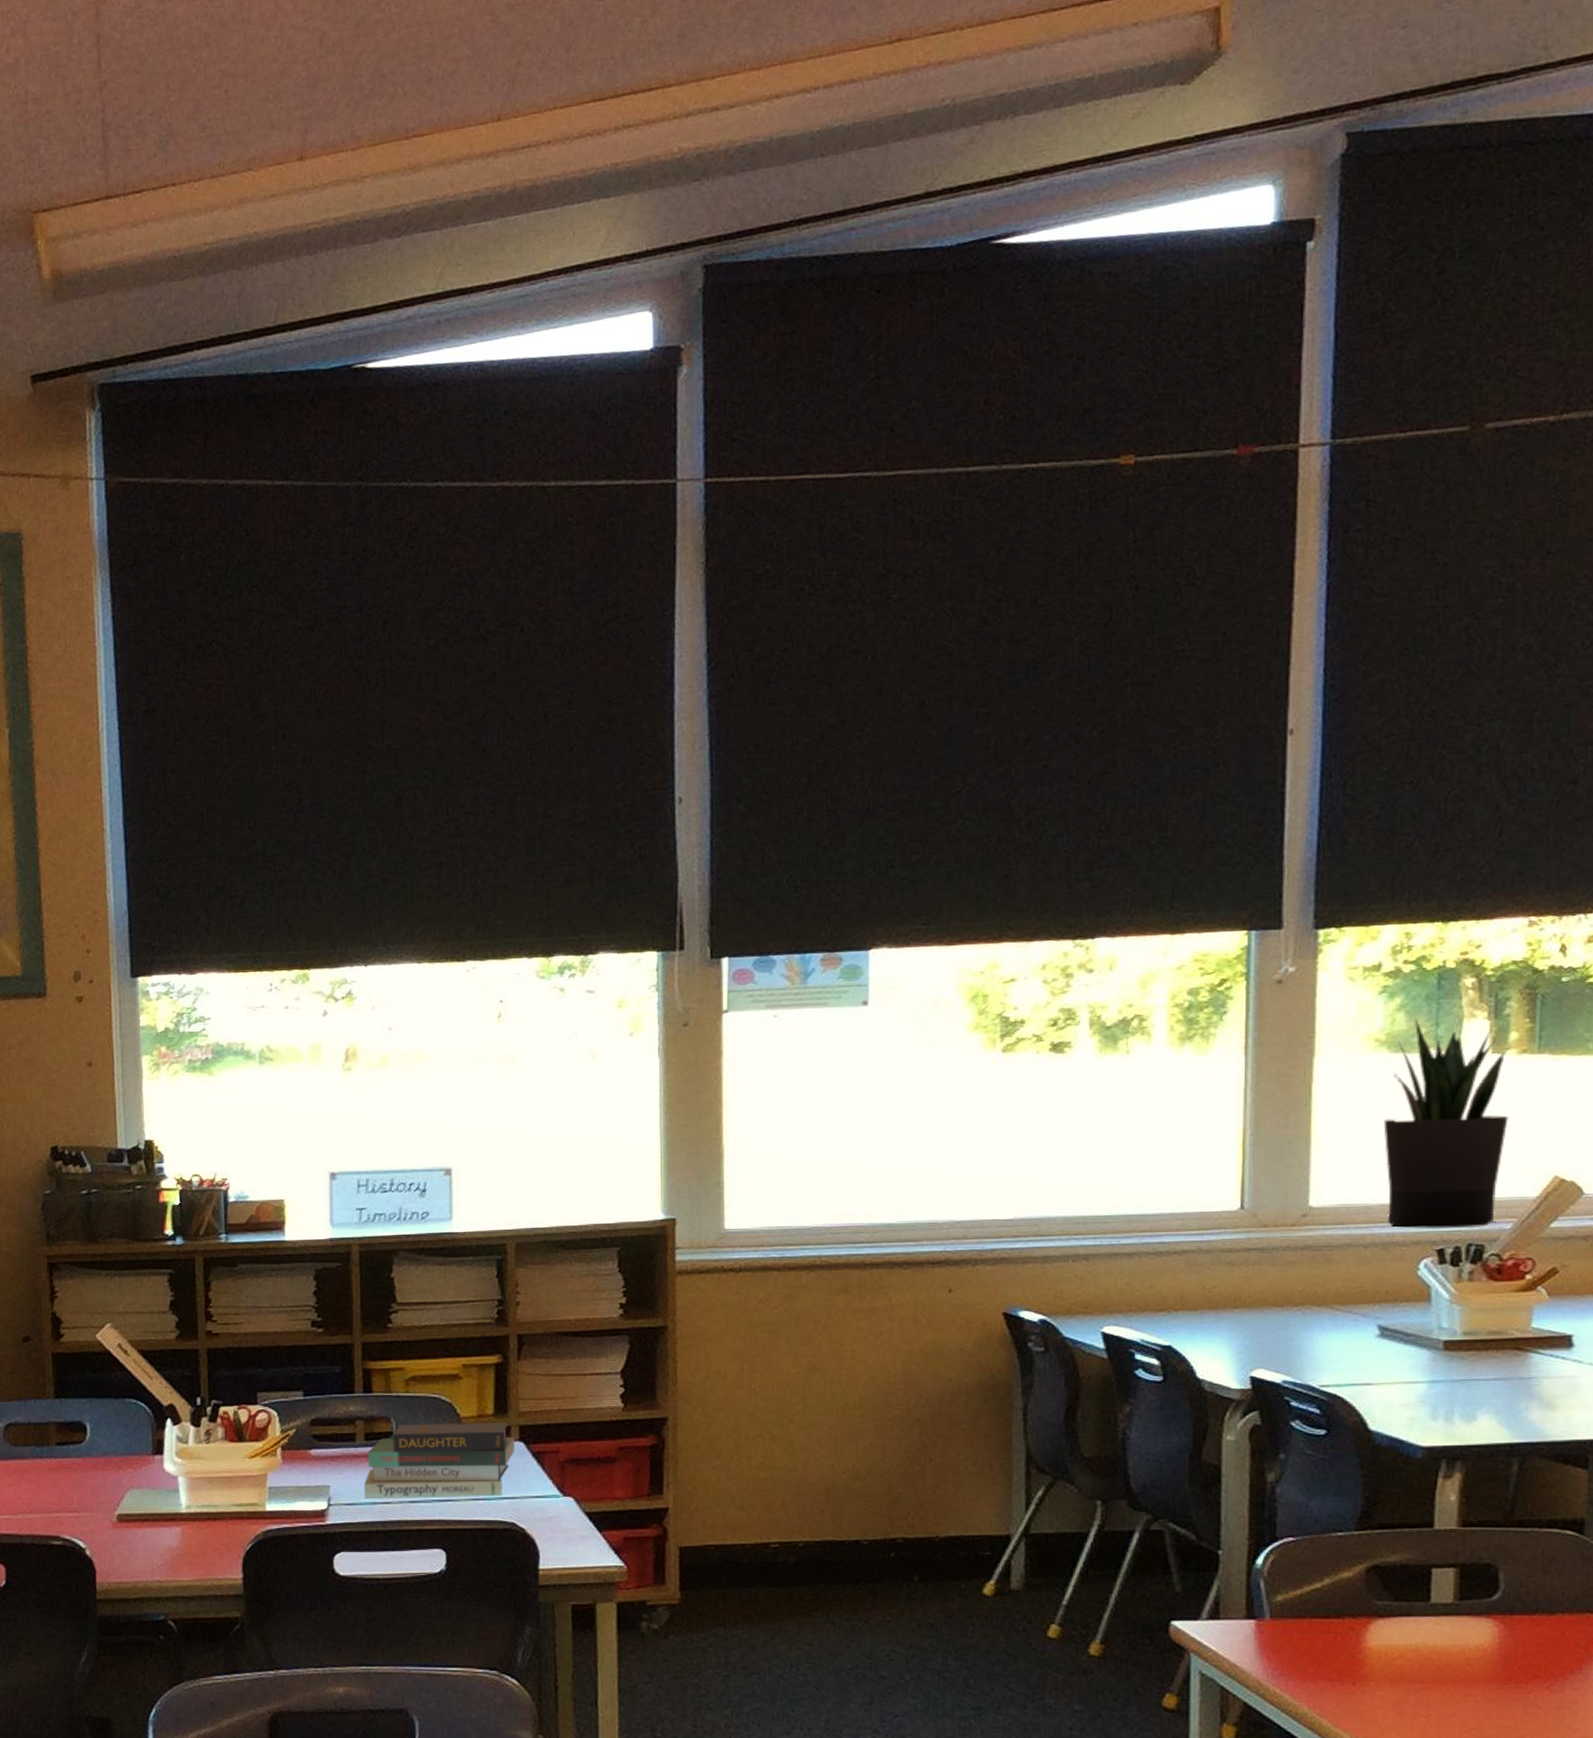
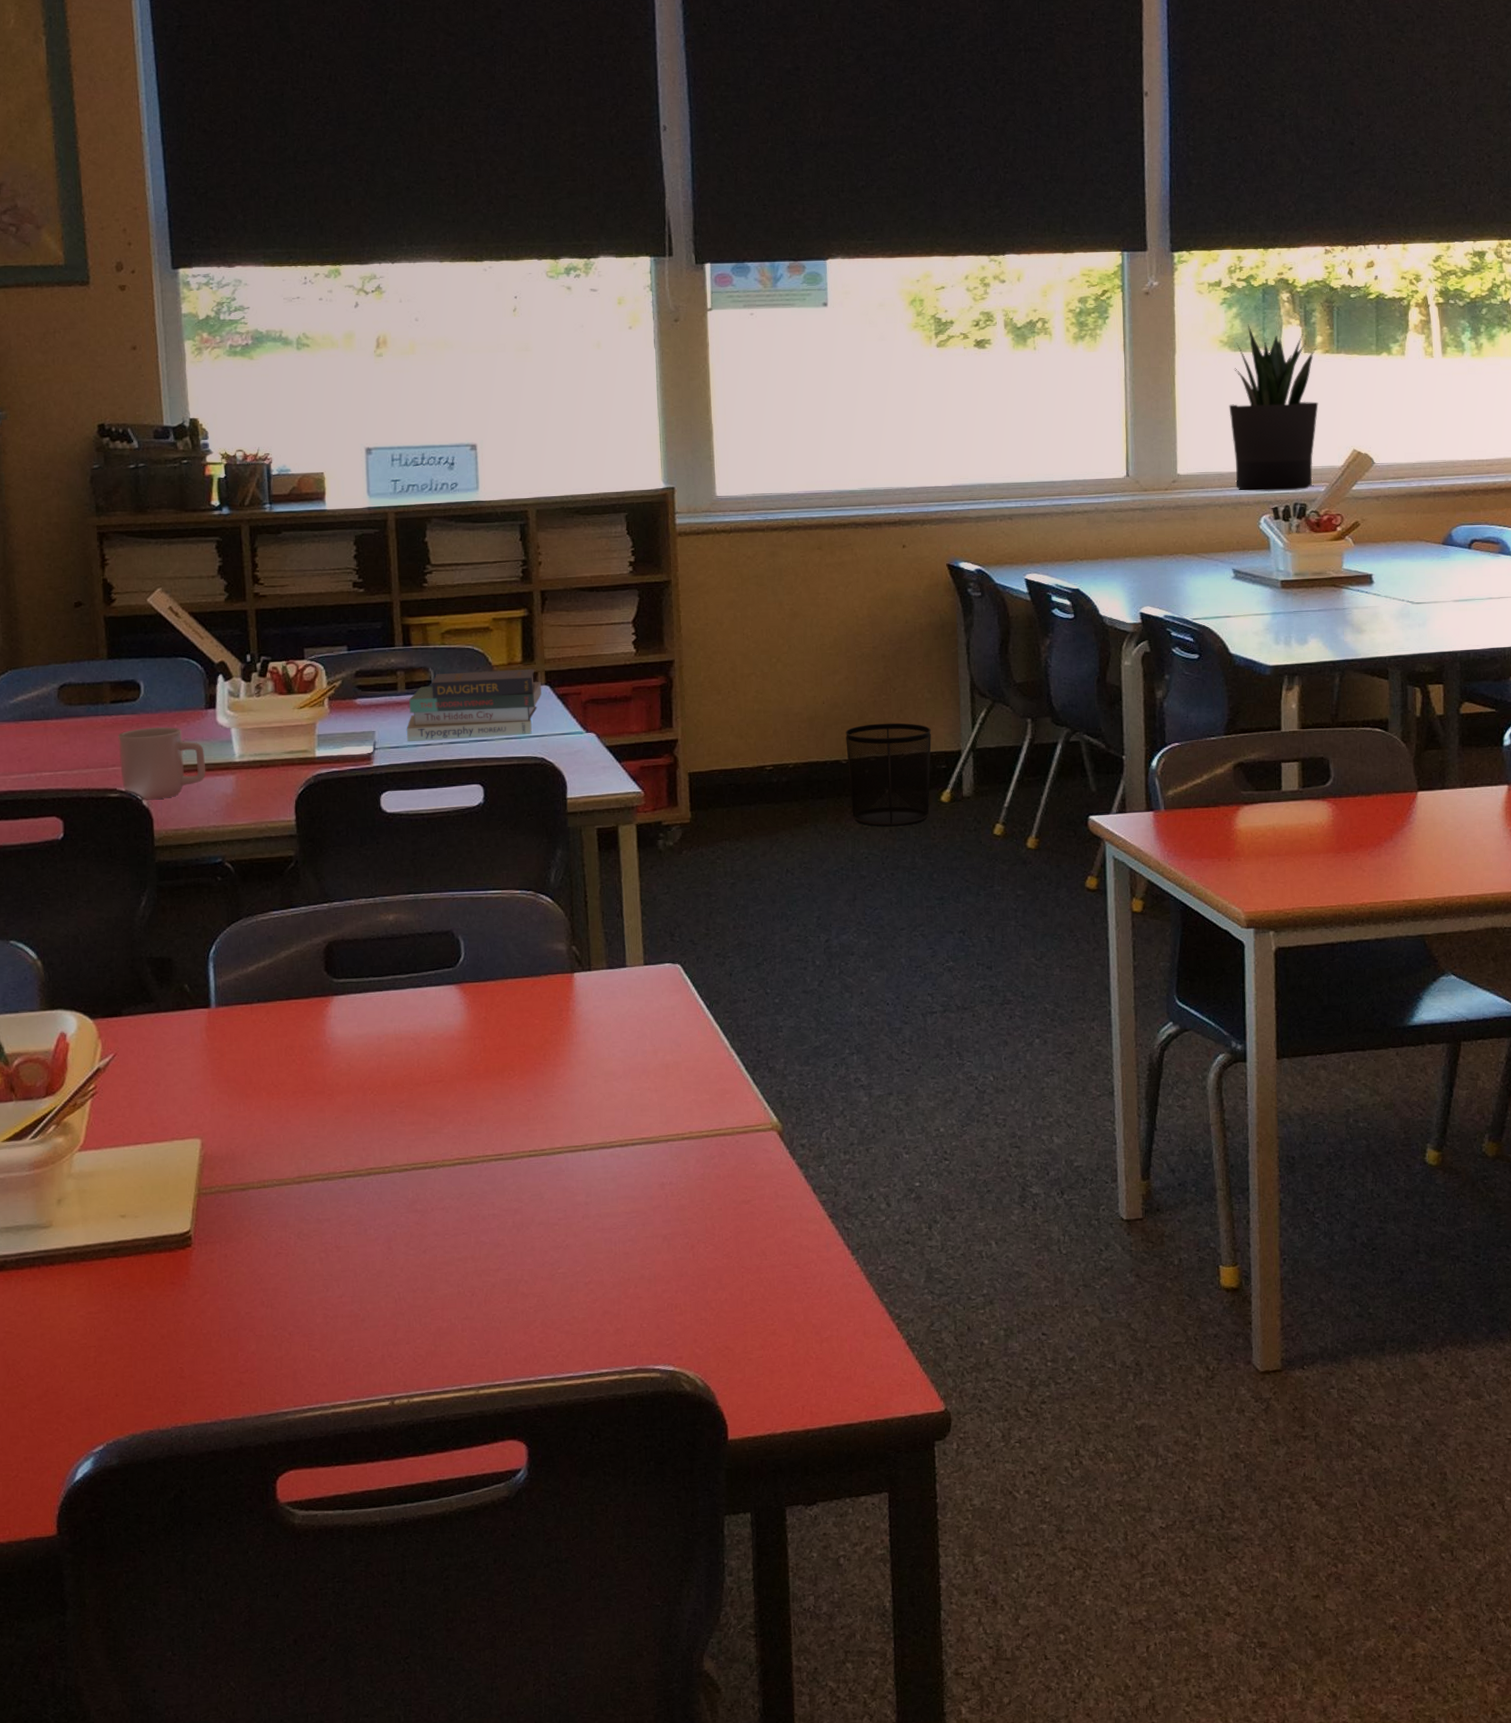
mug: none [62,1473,151,1550] -> present [118,727,206,801]
waste bin: none [868,1499,974,1621] -> present [845,722,931,827]

